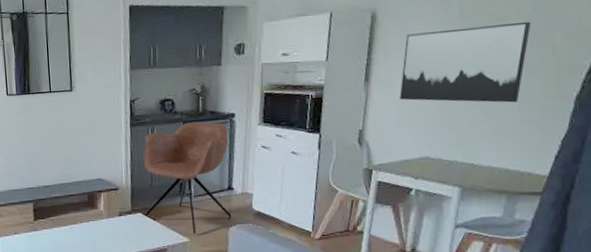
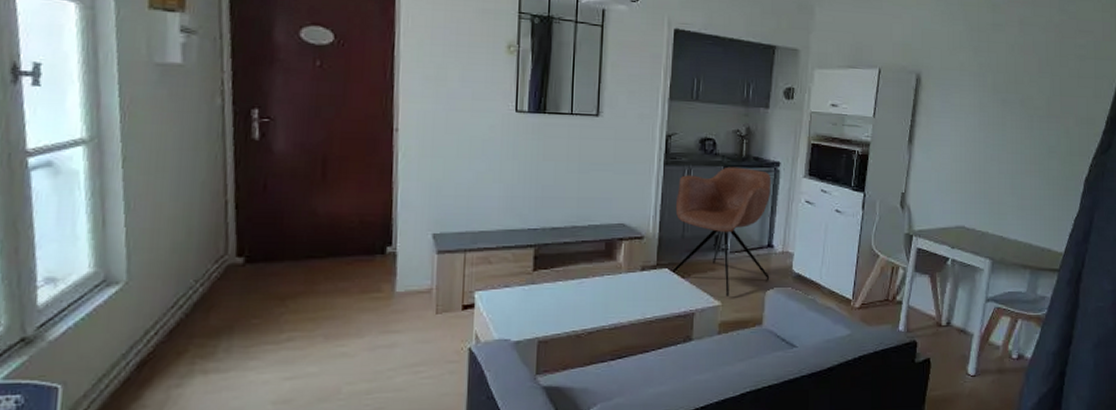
wall art: present [400,21,531,103] -> none [940,101,1050,179]

